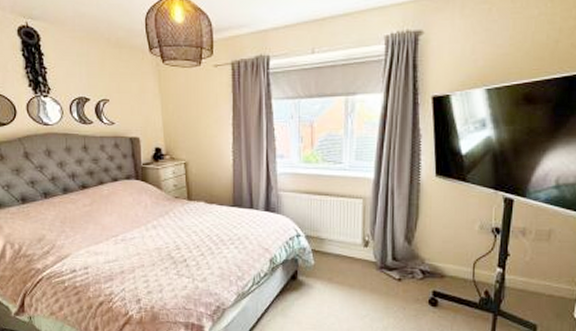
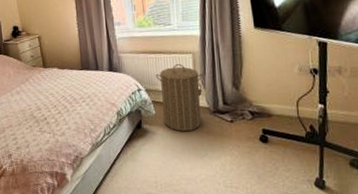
laundry hamper: none [319,210,374,287] -> present [155,64,204,131]

